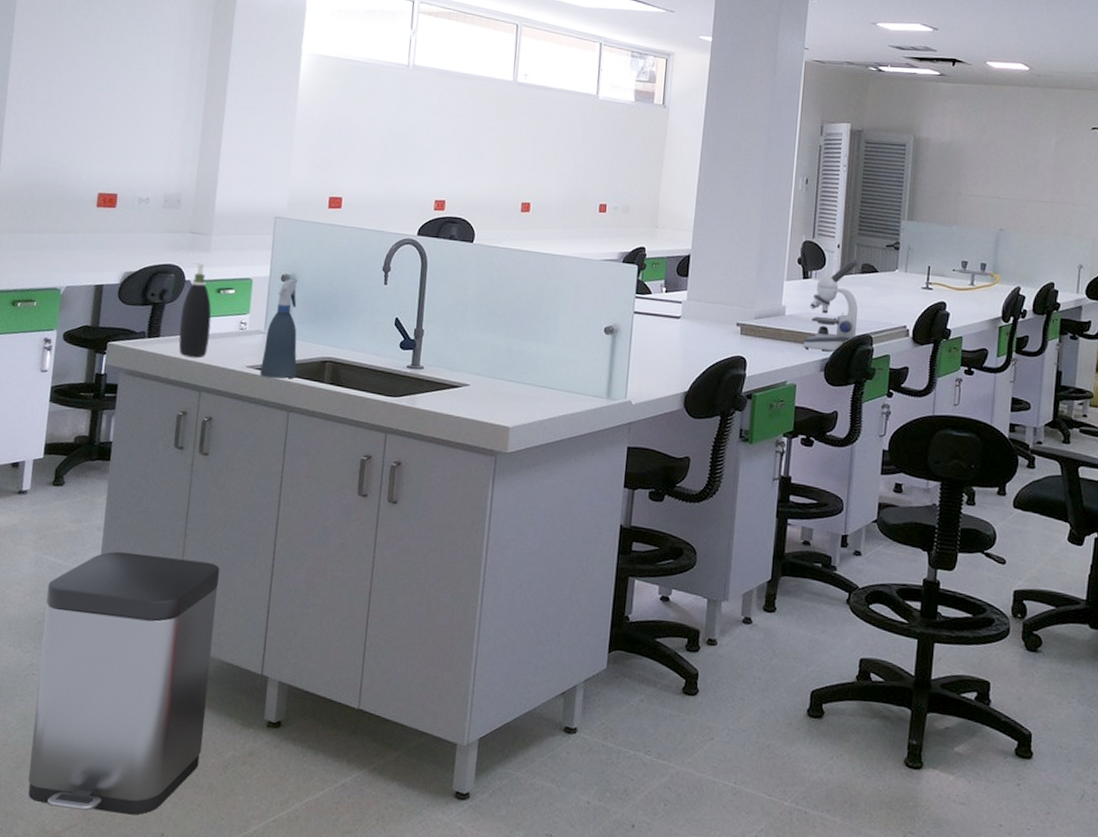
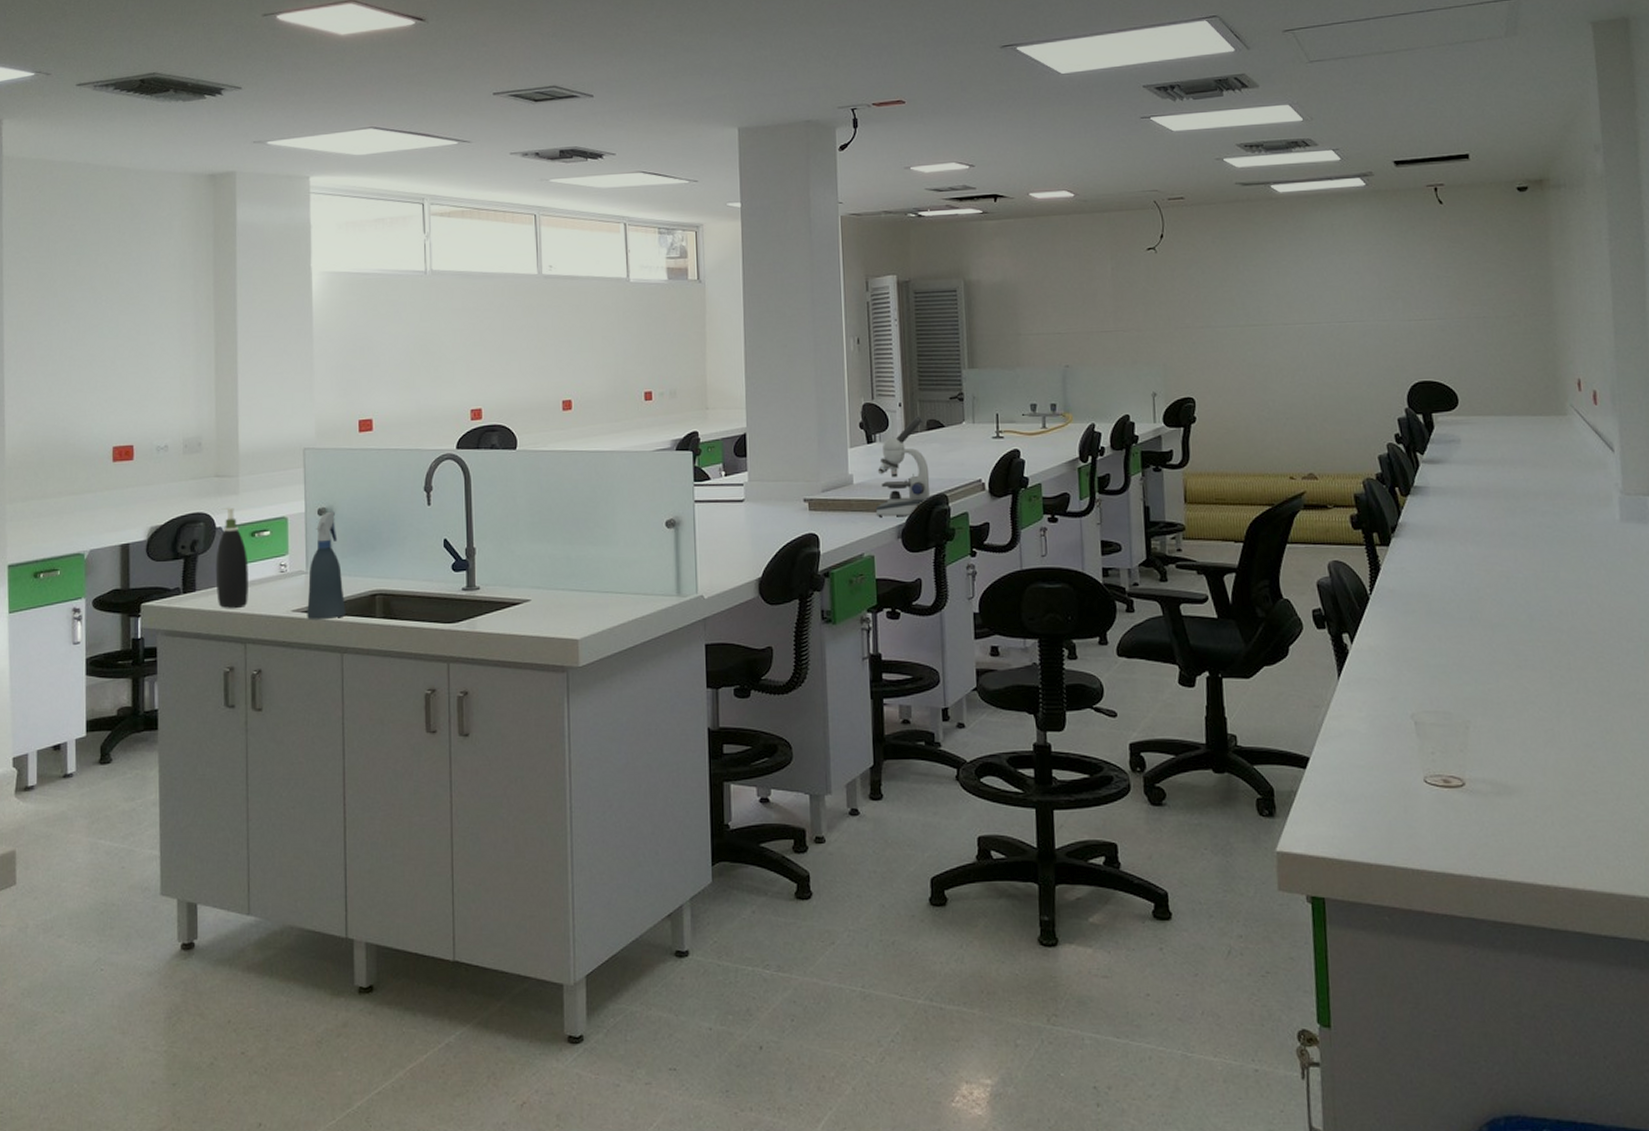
pedal bin: present [28,551,221,815] -> none [106,825,292,1109]

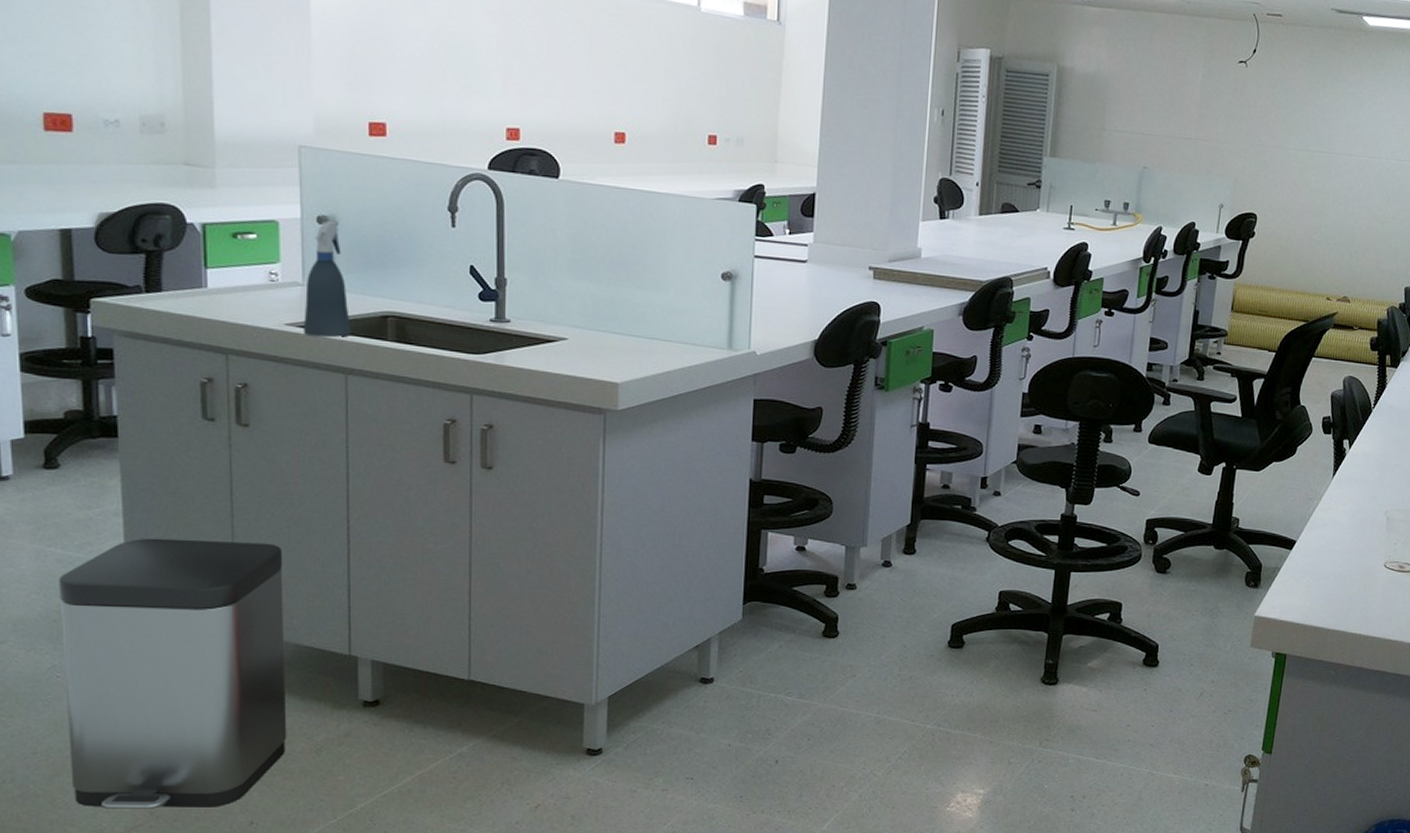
pedal bin: none [106,825,292,1109] -> present [58,538,287,809]
soap dispenser: present [215,507,249,609] -> none [187,201,230,316]
microscope: present [876,414,931,518] -> none [941,196,999,295]

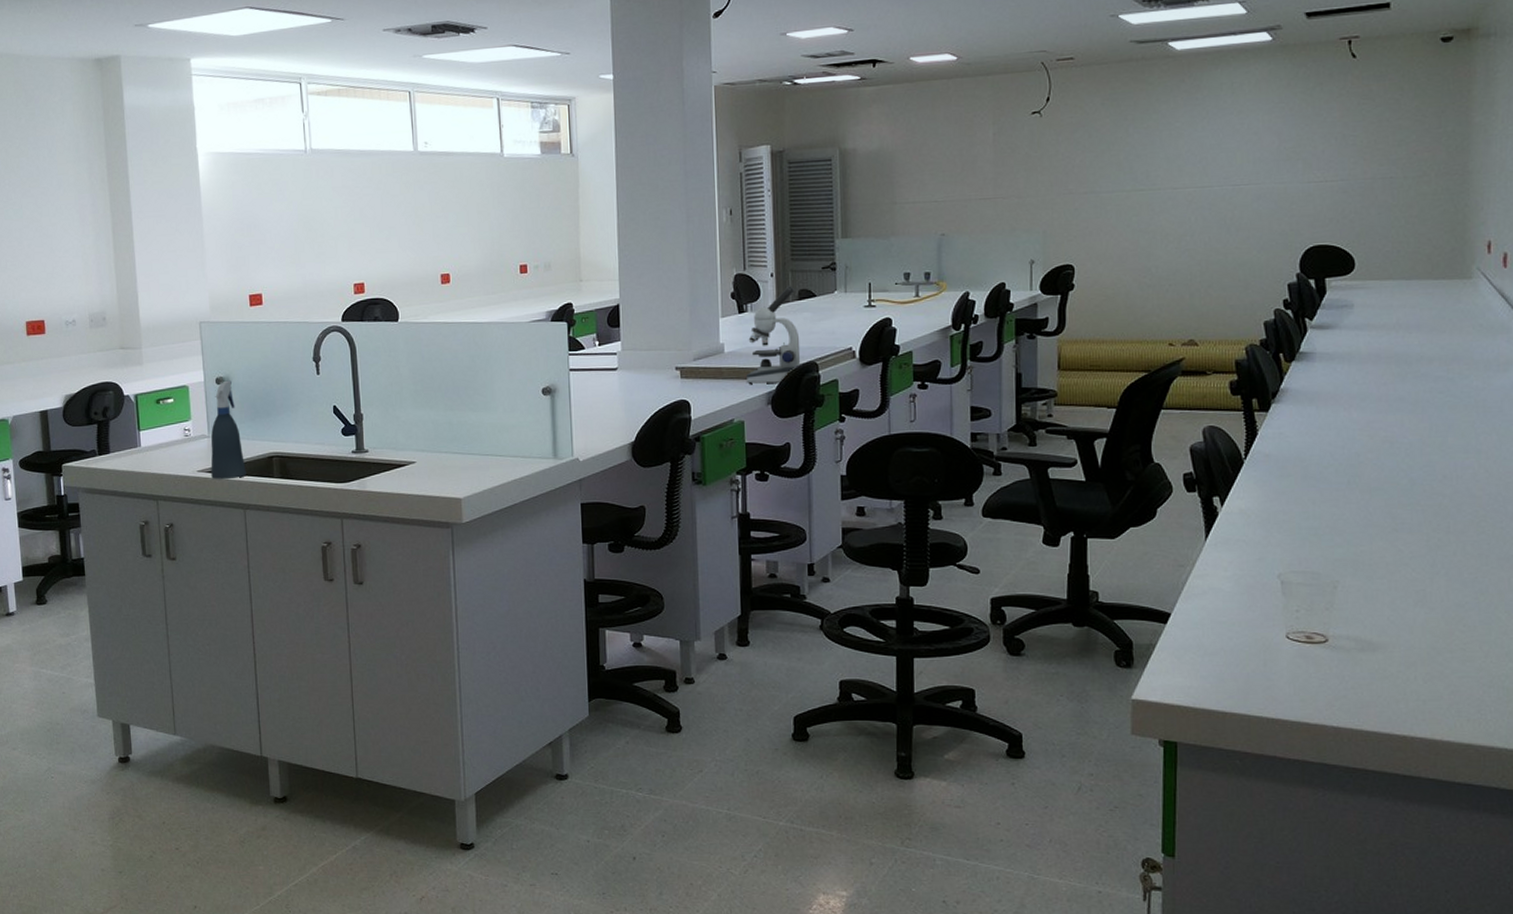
pedal bin: present [58,538,287,809] -> none [50,658,218,892]
microscope: none [941,196,999,295] -> present [747,284,801,385]

